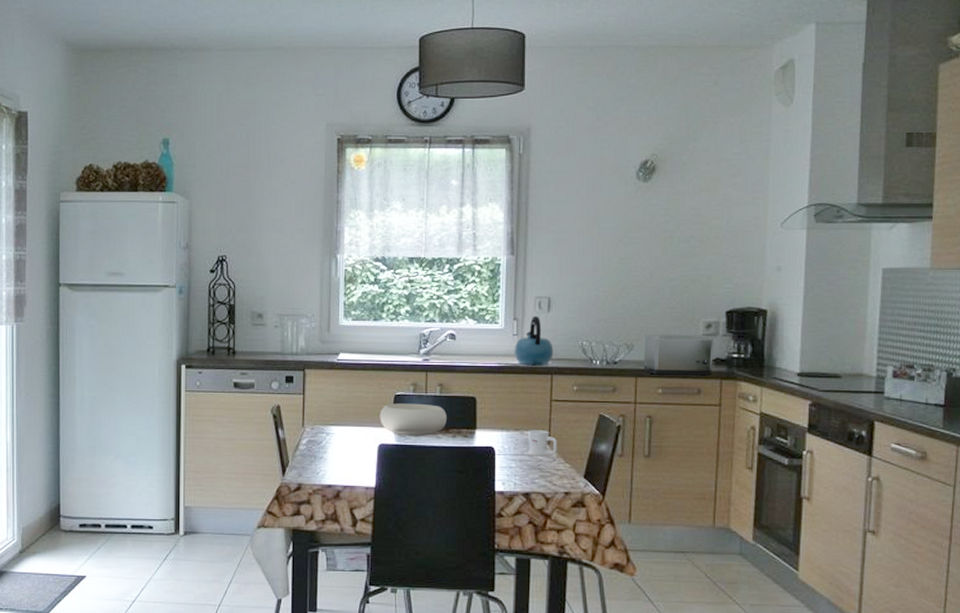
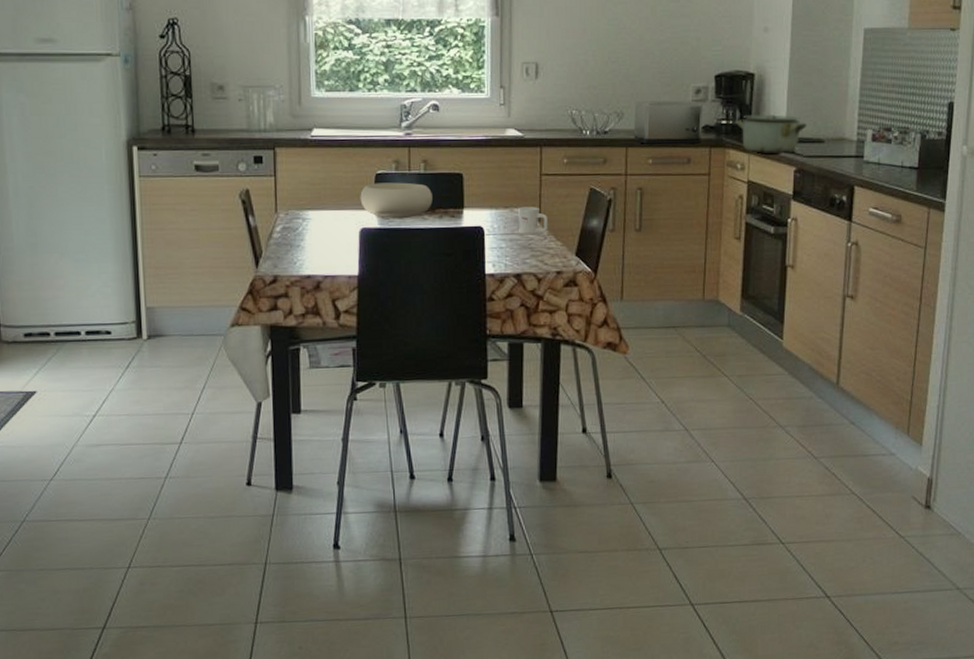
kettle: present [514,316,554,366] -> none [501,83,543,138]
cooking pot: none [748,349,822,388] -> present [737,114,807,155]

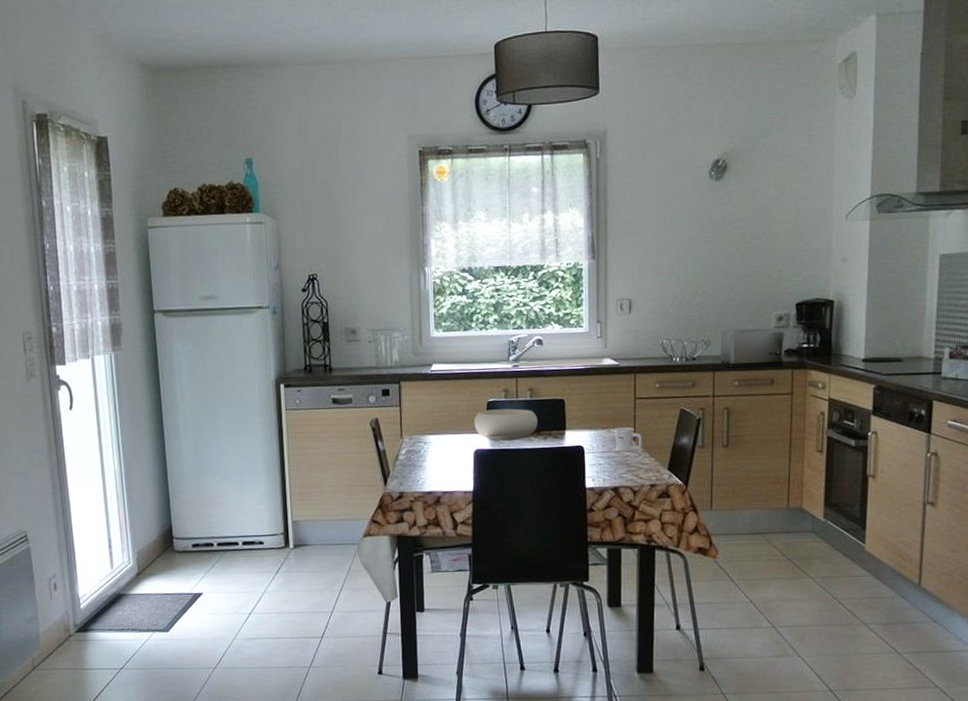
cooking pot: present [737,114,807,155] -> none [817,337,885,374]

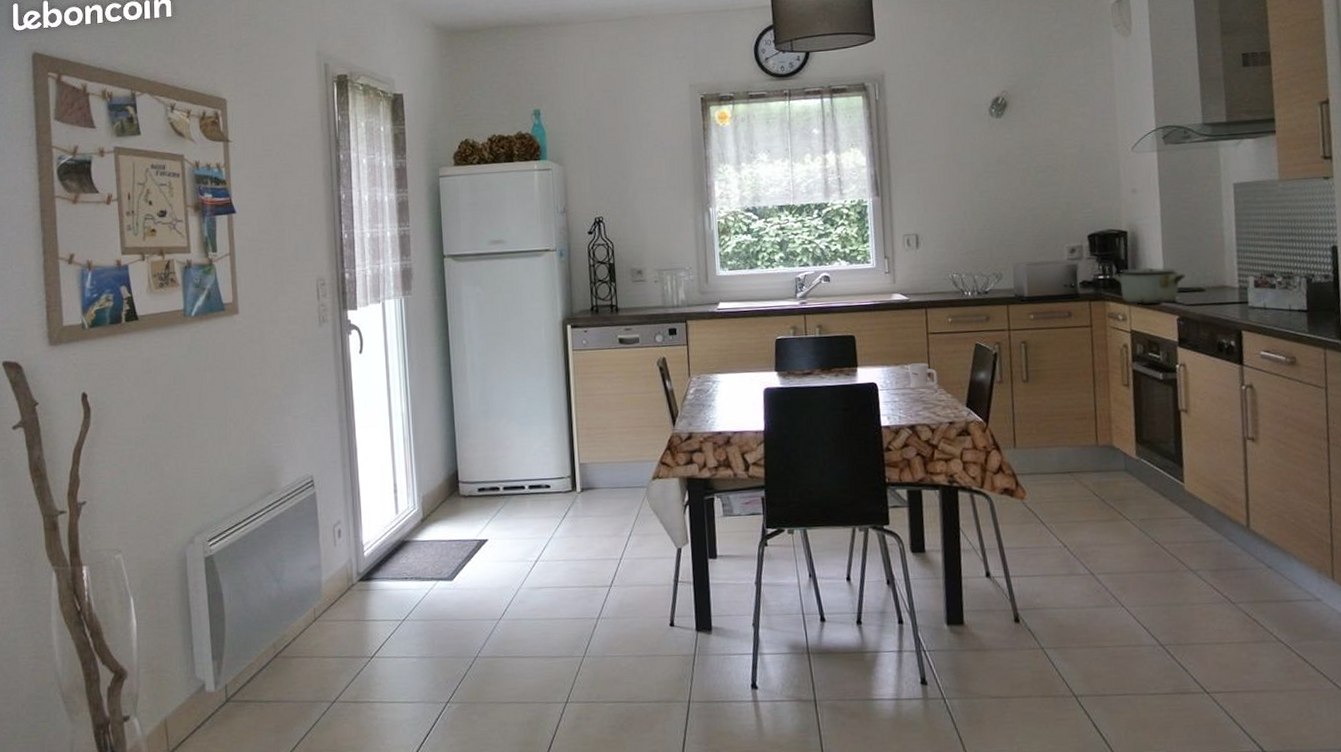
bowl: present [474,408,538,441] -> none [762,345,828,379]
cooking pot: none [817,337,885,374] -> present [1114,267,1185,305]

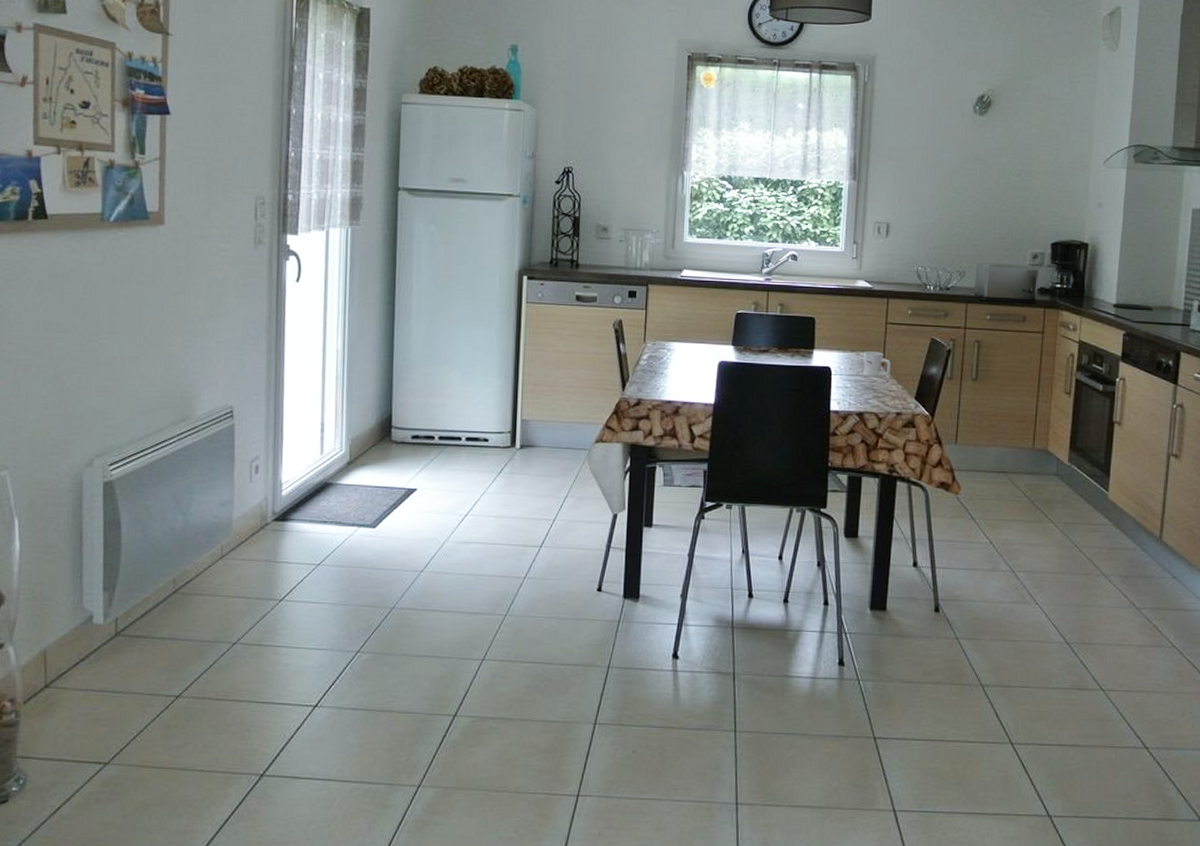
cooking pot: present [1114,267,1185,305] -> none [1070,281,1136,318]

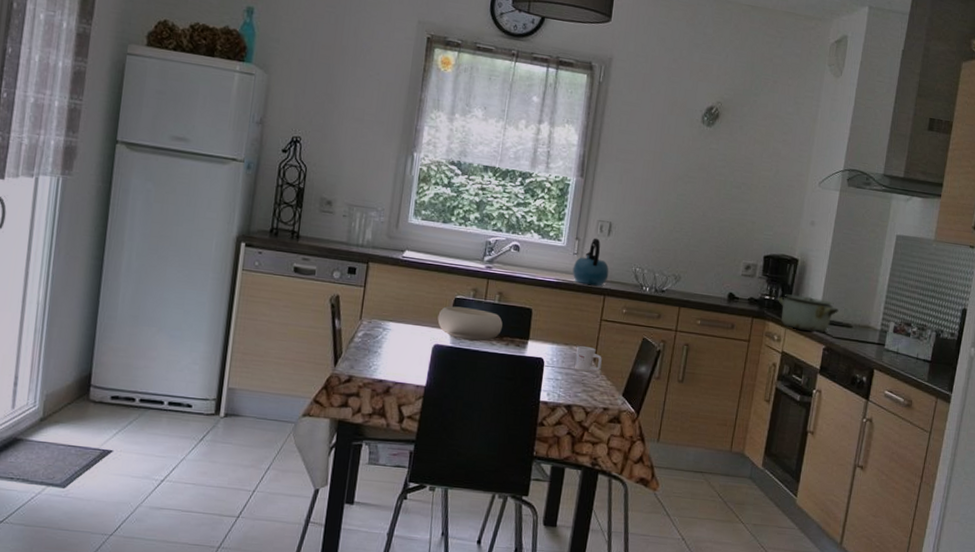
bowl: none [721,321,786,355] -> present [437,306,503,342]
kettle: none [853,240,891,289] -> present [572,237,609,287]
toaster: present [973,262,1040,305] -> none [687,268,751,314]
cooking pot: none [1070,281,1136,318] -> present [778,294,839,333]

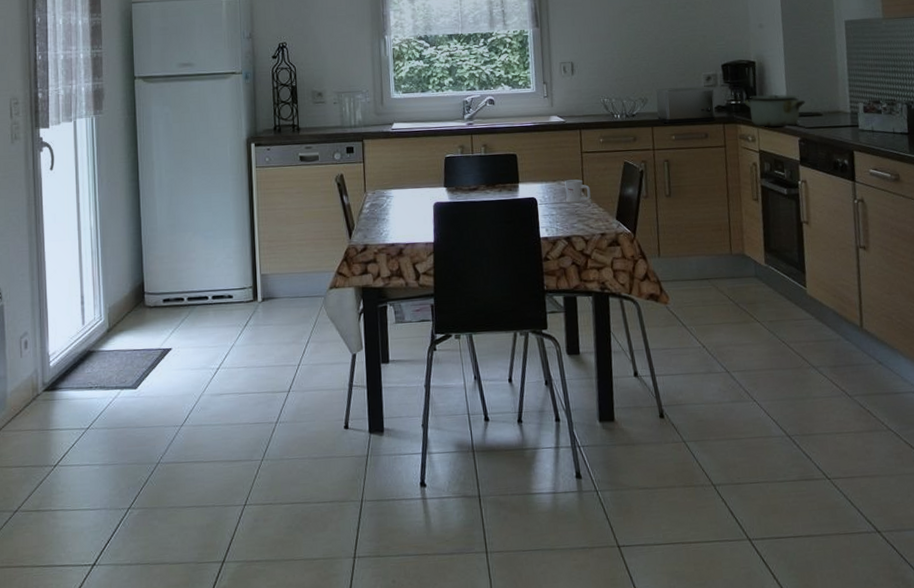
bowl: present [437,306,503,342] -> none [433,163,493,194]
kettle: present [572,237,609,287] -> none [546,79,580,123]
toaster: none [687,268,751,314] -> present [656,86,716,125]

